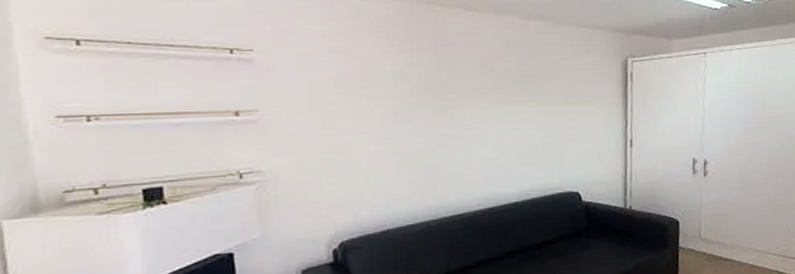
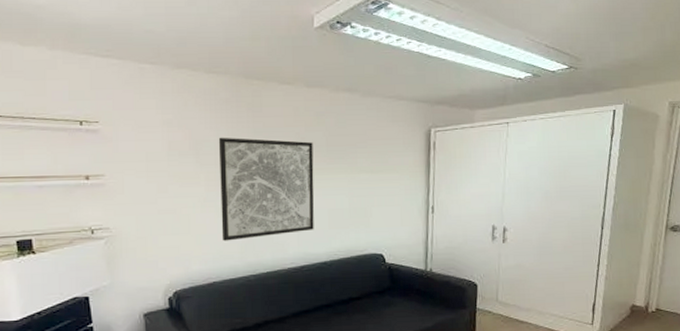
wall art: none [395,67,504,183] -> present [218,137,314,241]

